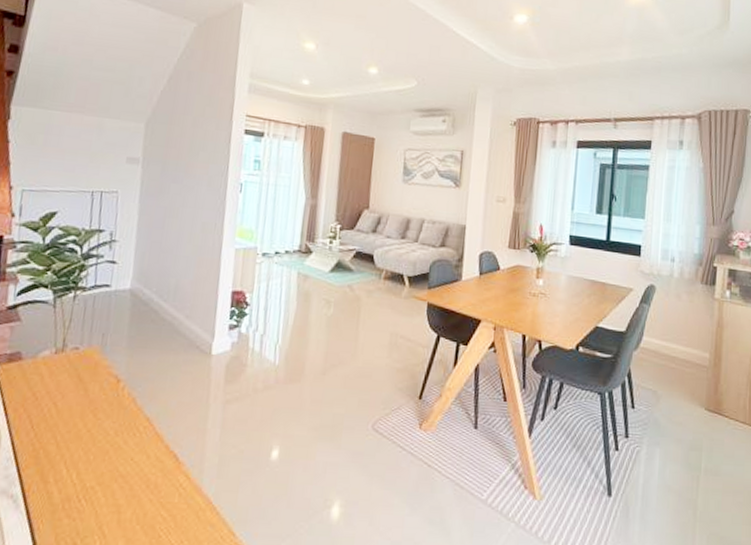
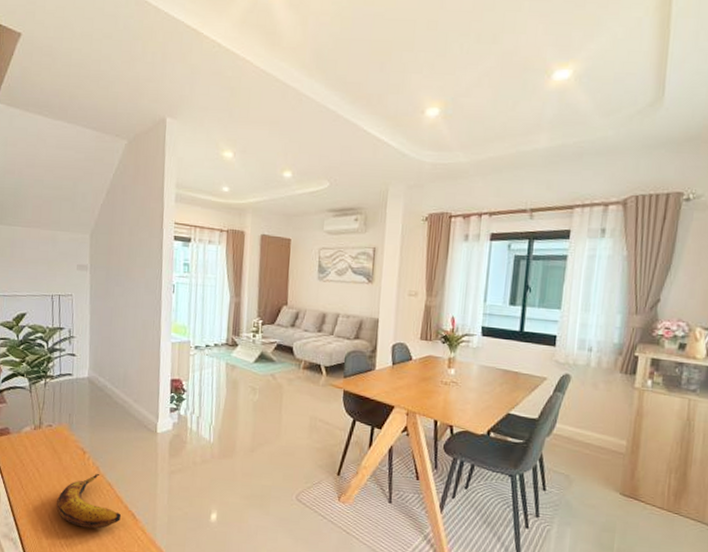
banana: none [76,405,160,476] -> present [56,473,121,529]

